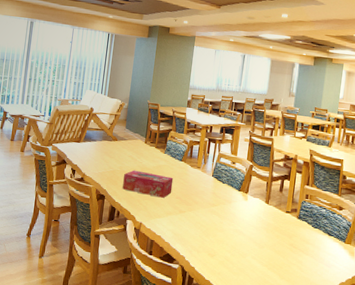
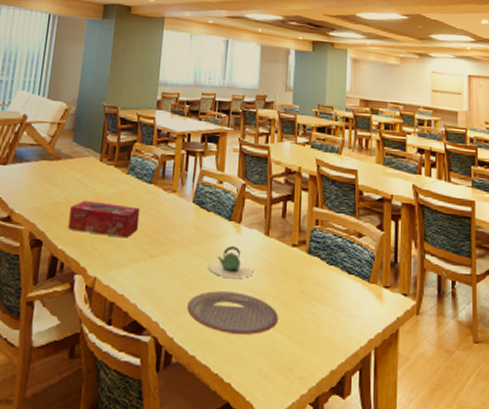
plate: none [205,239,272,271] -> present [187,291,278,335]
teapot: none [221,209,255,232] -> present [207,246,254,278]

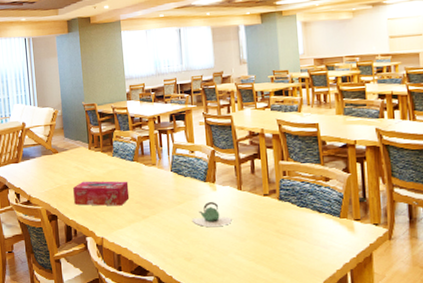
plate: present [187,291,278,335] -> none [179,237,259,269]

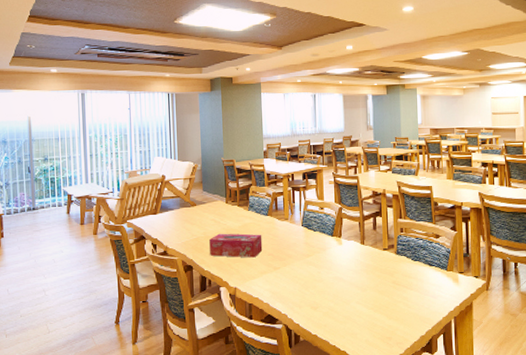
teapot: present [191,202,232,227] -> none [319,255,355,278]

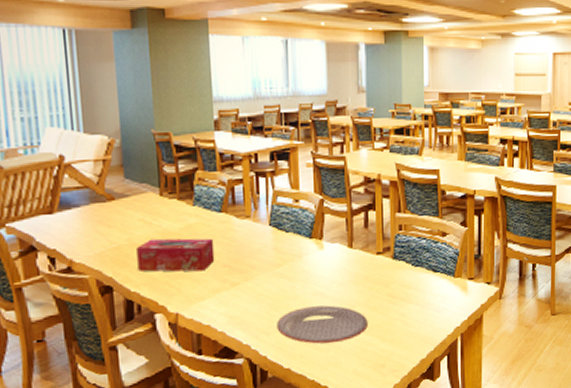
plate: none [307,288,377,317] -> present [277,305,368,344]

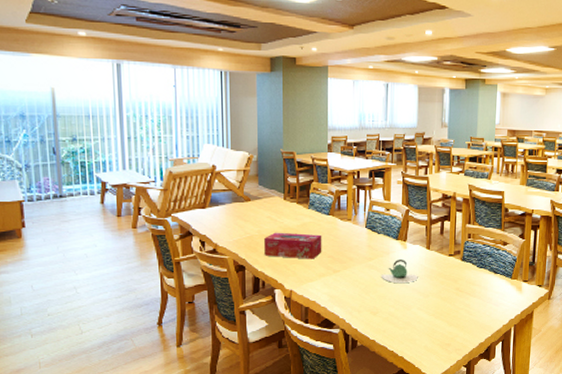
plate: present [277,305,368,344] -> none [367,293,439,323]
teapot: none [292,263,340,293] -> present [381,260,418,283]

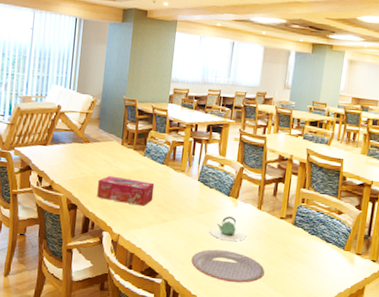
plate: none [367,293,439,323] -> present [191,249,265,283]

